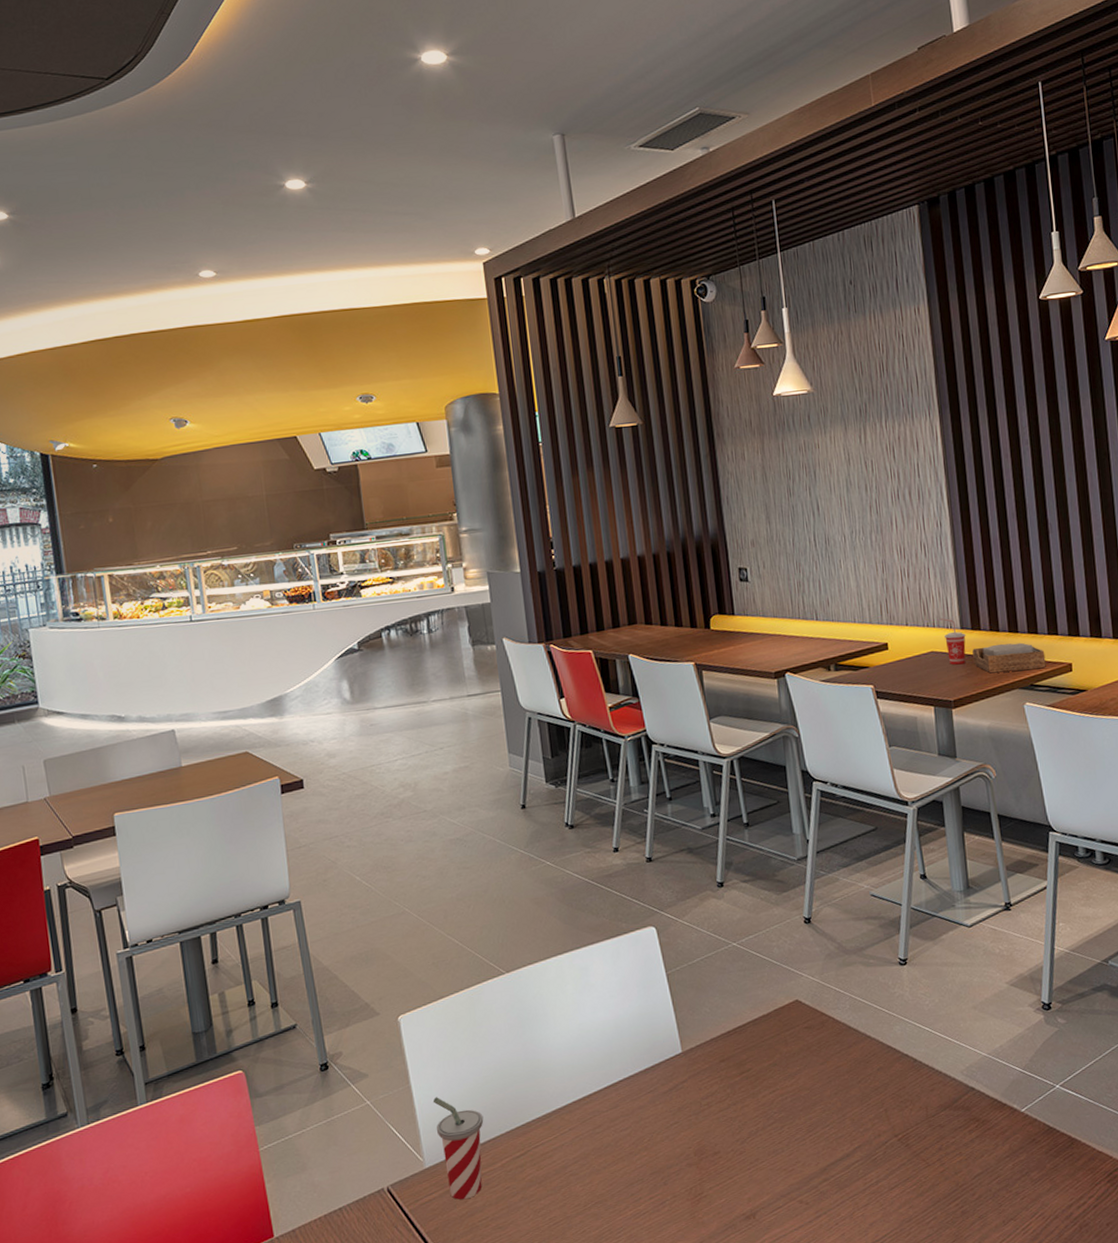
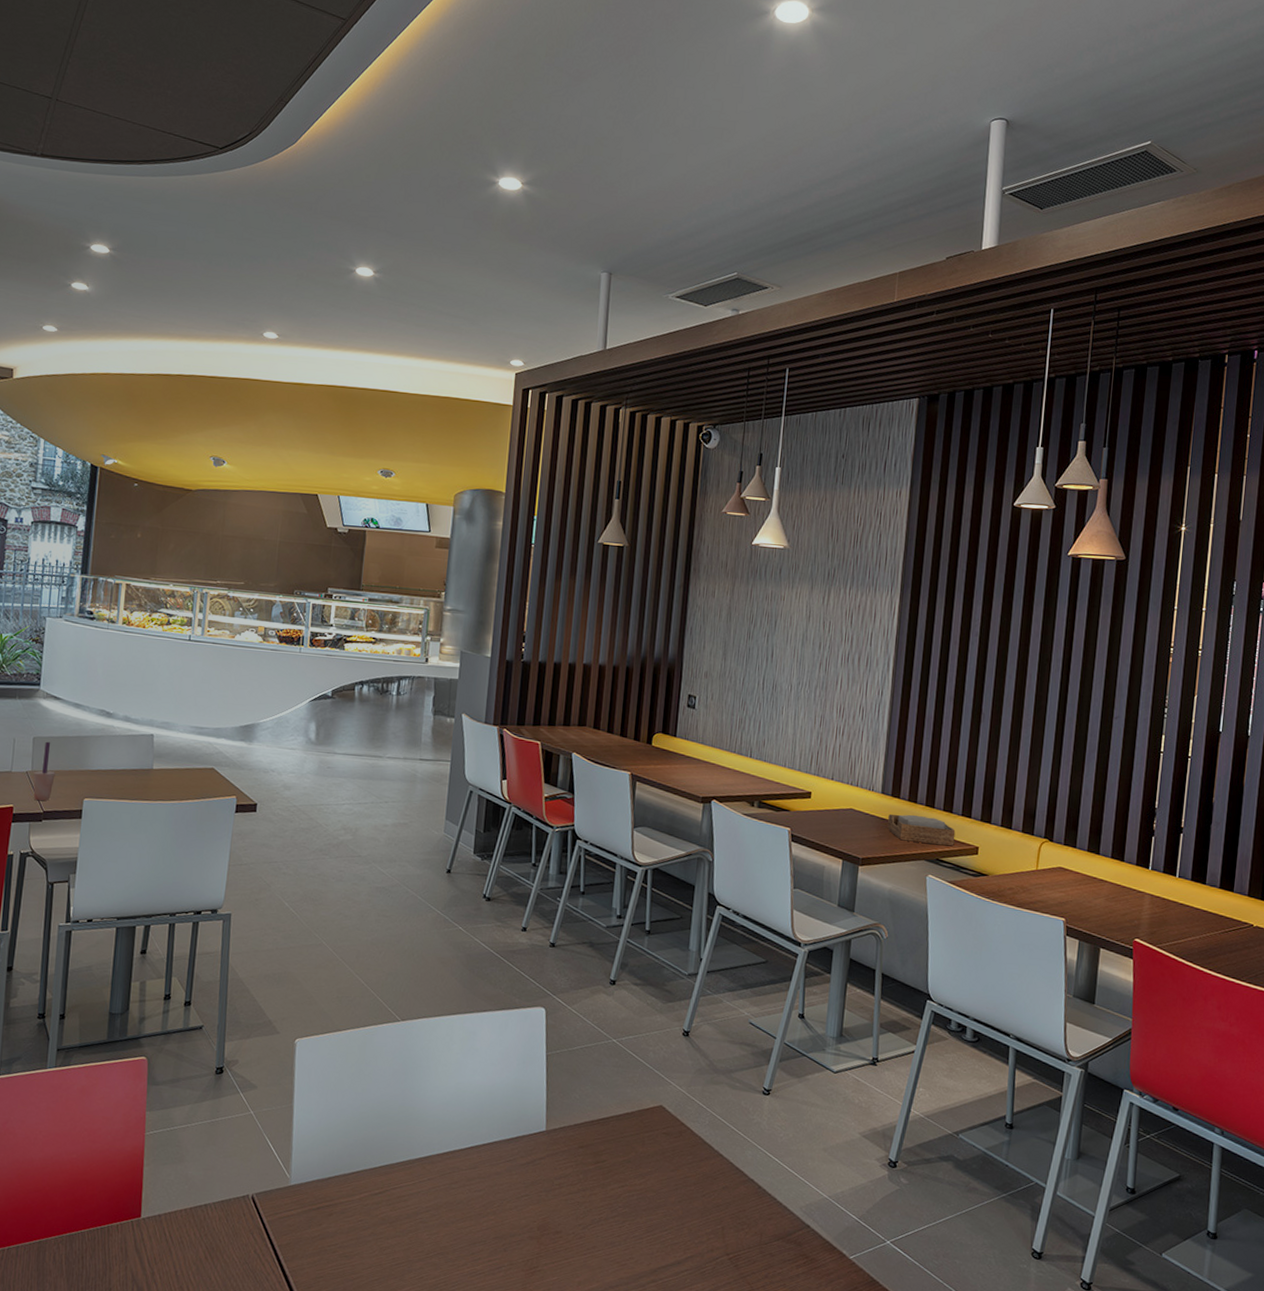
beverage cup: none [53,761,77,827] -> present [33,741,56,801]
beverage cup: present [433,1097,484,1200] -> none [307,1121,353,1223]
beverage cup: present [939,617,966,665] -> none [863,779,885,827]

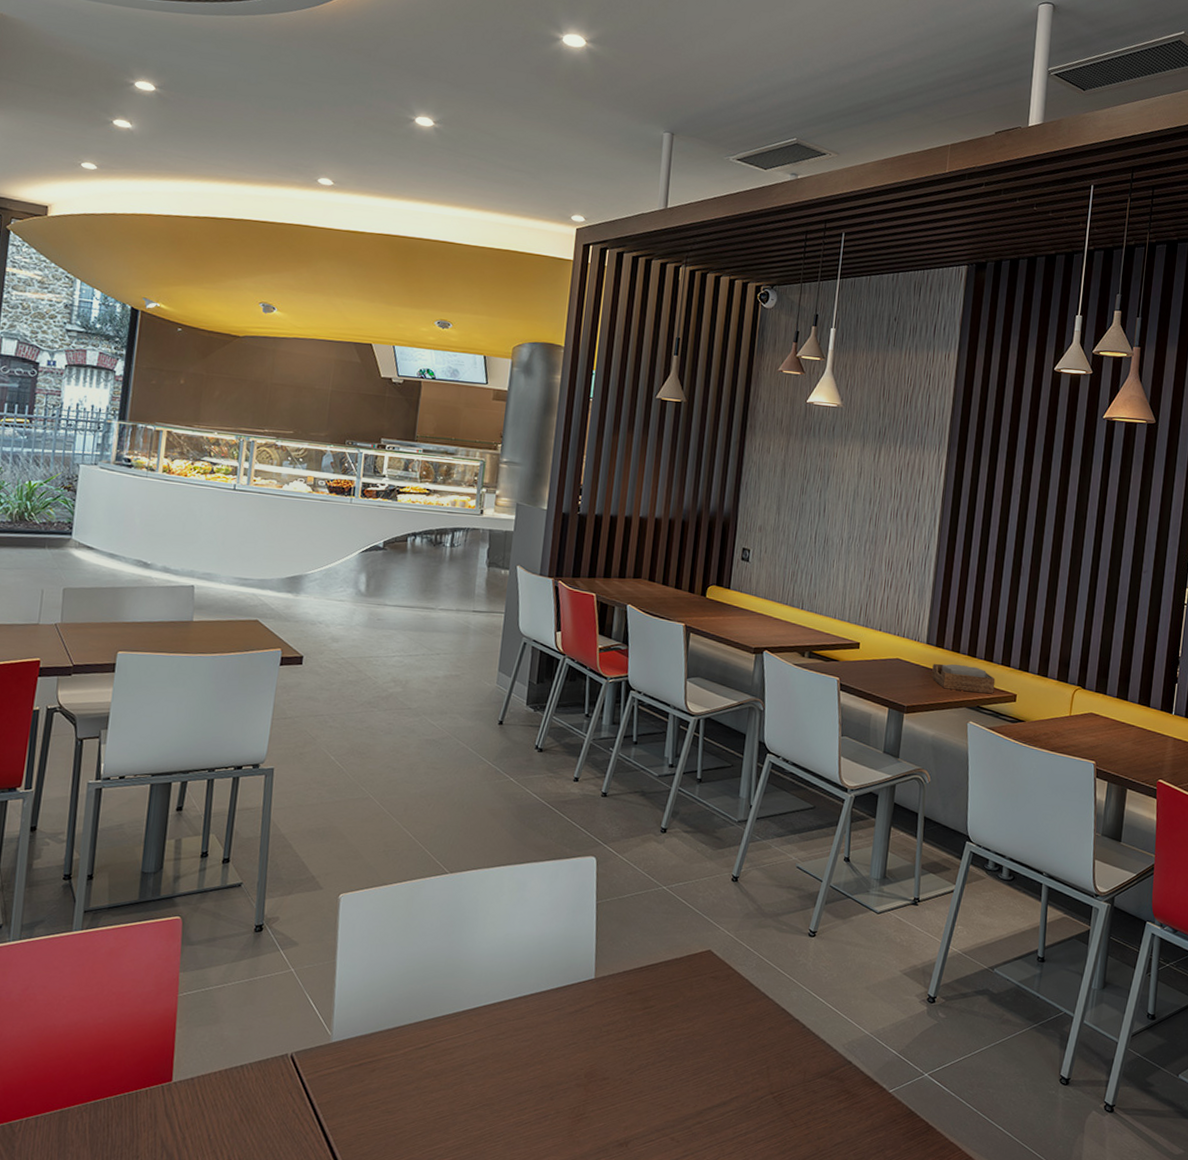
beverage cup: present [33,741,56,801] -> none [62,592,87,655]

